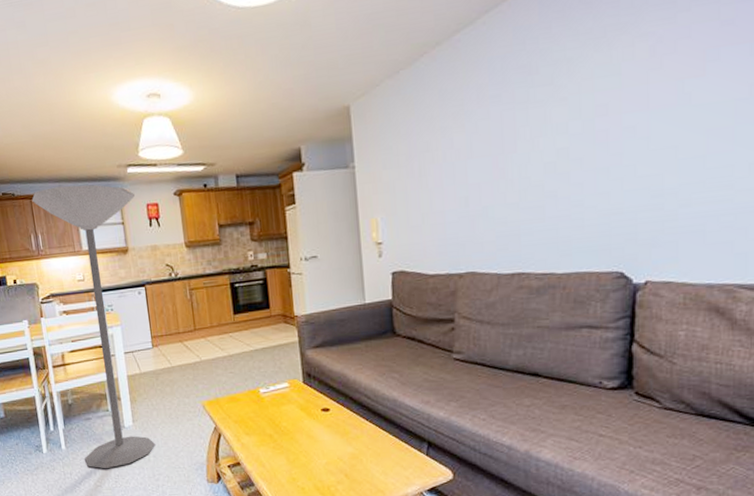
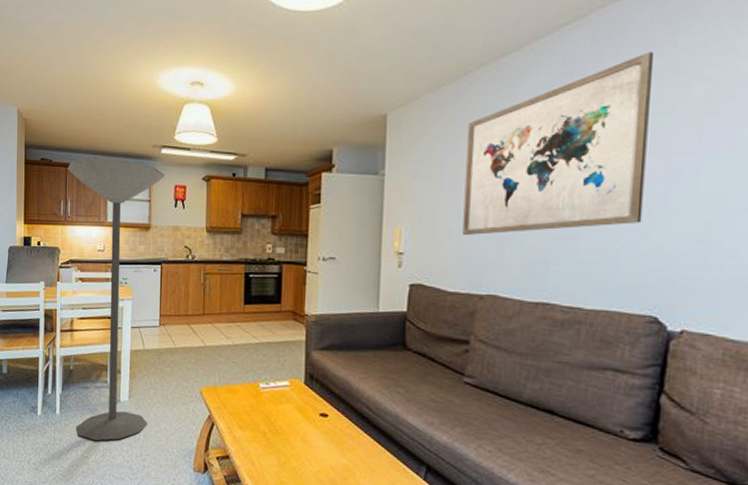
wall art: none [430,13,602,218] -> present [462,51,655,236]

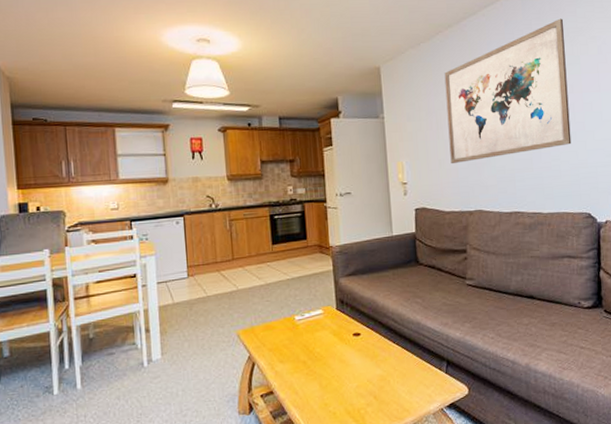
floor lamp: present [67,158,165,441] -> none [66,115,185,408]

